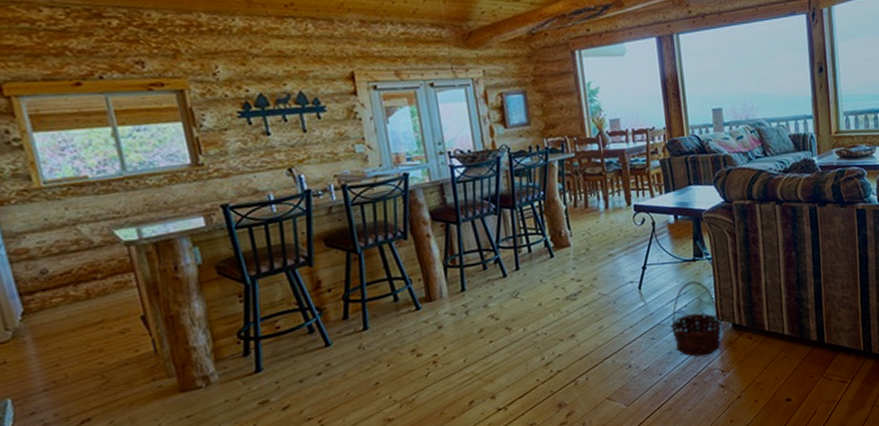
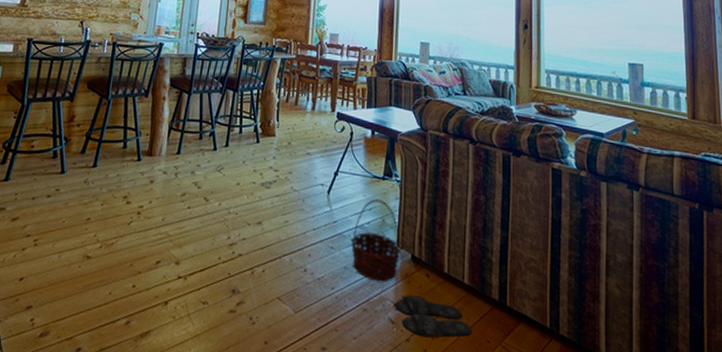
slippers: none [723,356,796,391] -> present [395,295,472,338]

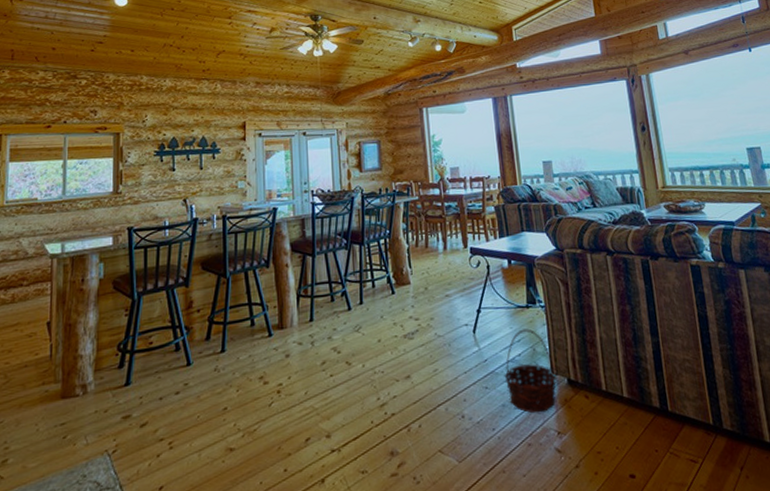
slippers: present [395,295,472,338] -> none [559,418,639,460]

